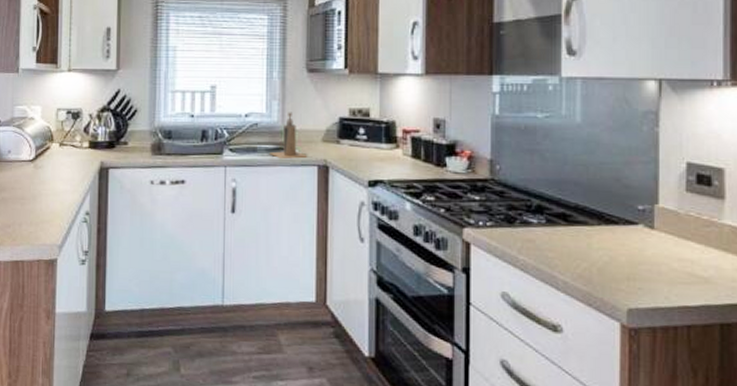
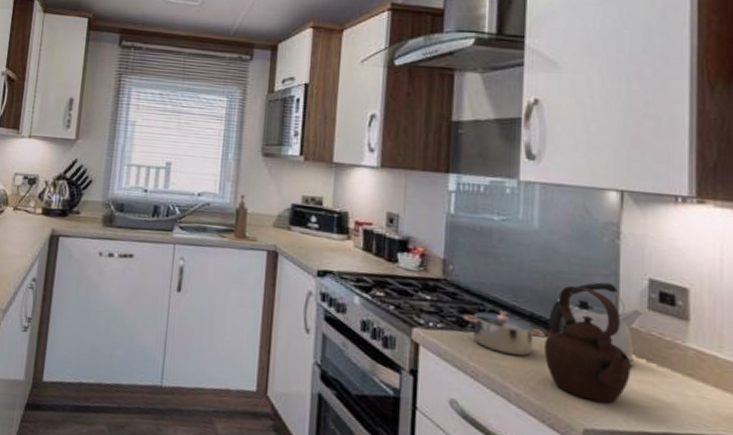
cooking pot: none [511,204,591,246] -> present [463,310,547,356]
teapot: none [590,175,671,284] -> present [544,285,631,404]
kettle: none [591,169,683,247] -> present [547,282,644,367]

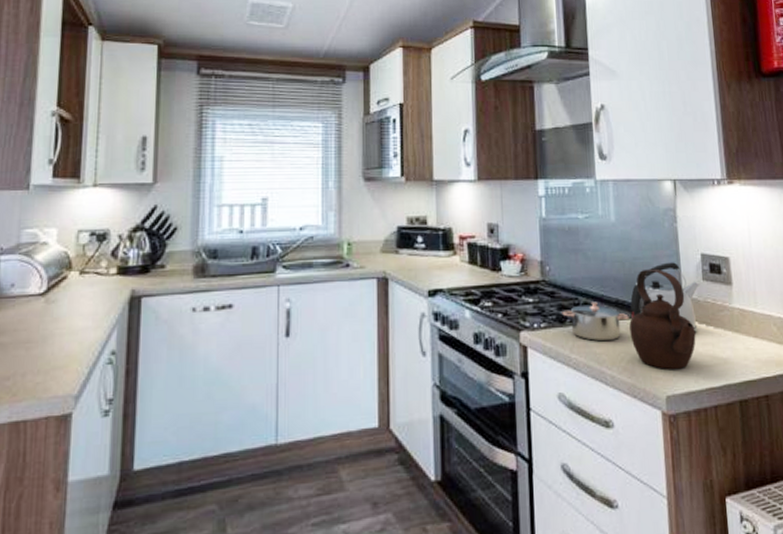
soap dispenser: present [219,194,257,243] -> none [326,223,365,274]

